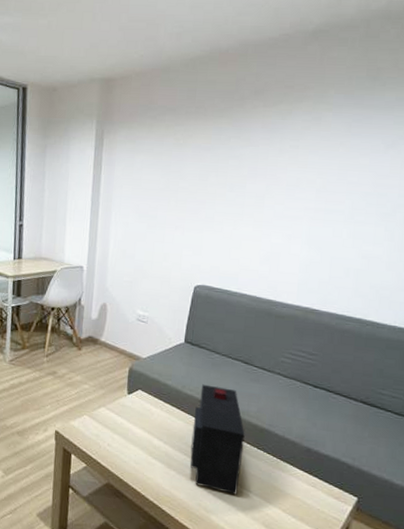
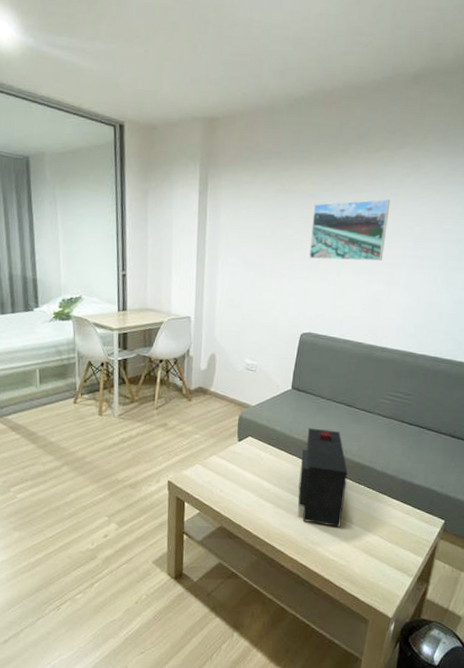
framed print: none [203,152,290,214] -> present [308,199,391,261]

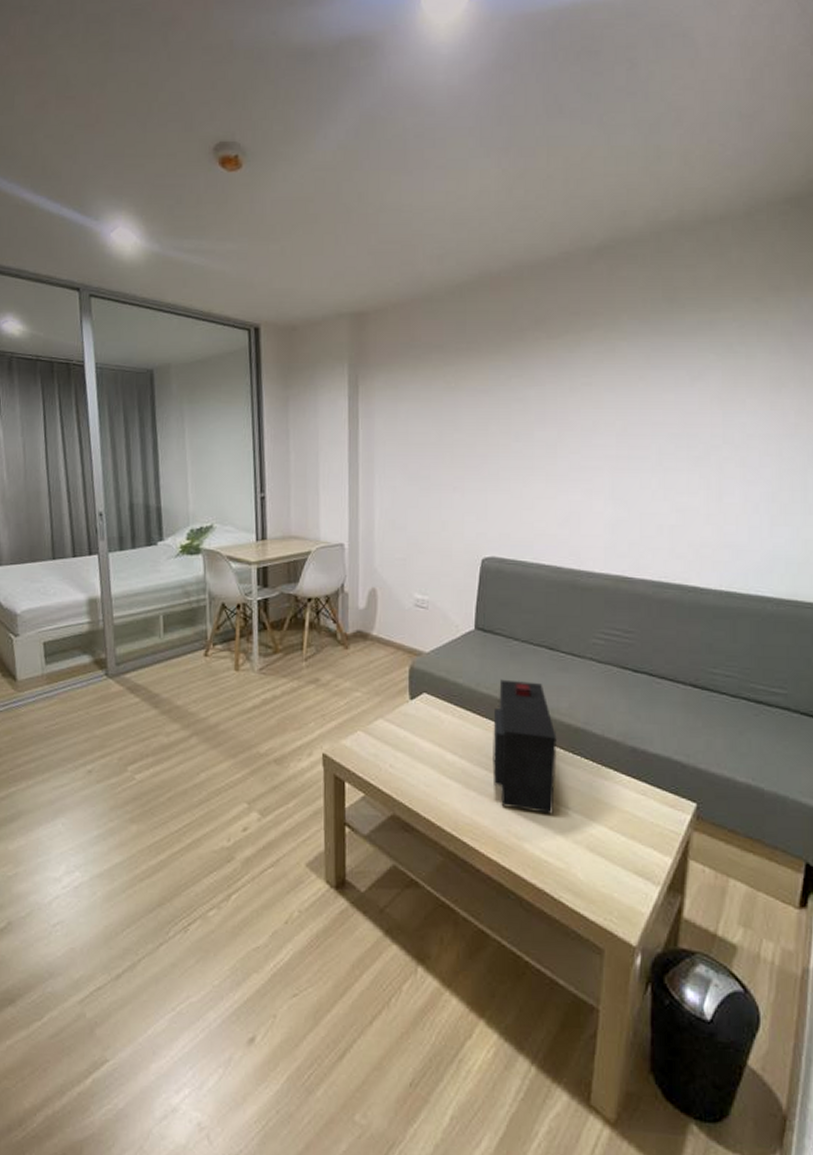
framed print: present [308,199,391,261] -> none [485,391,582,466]

